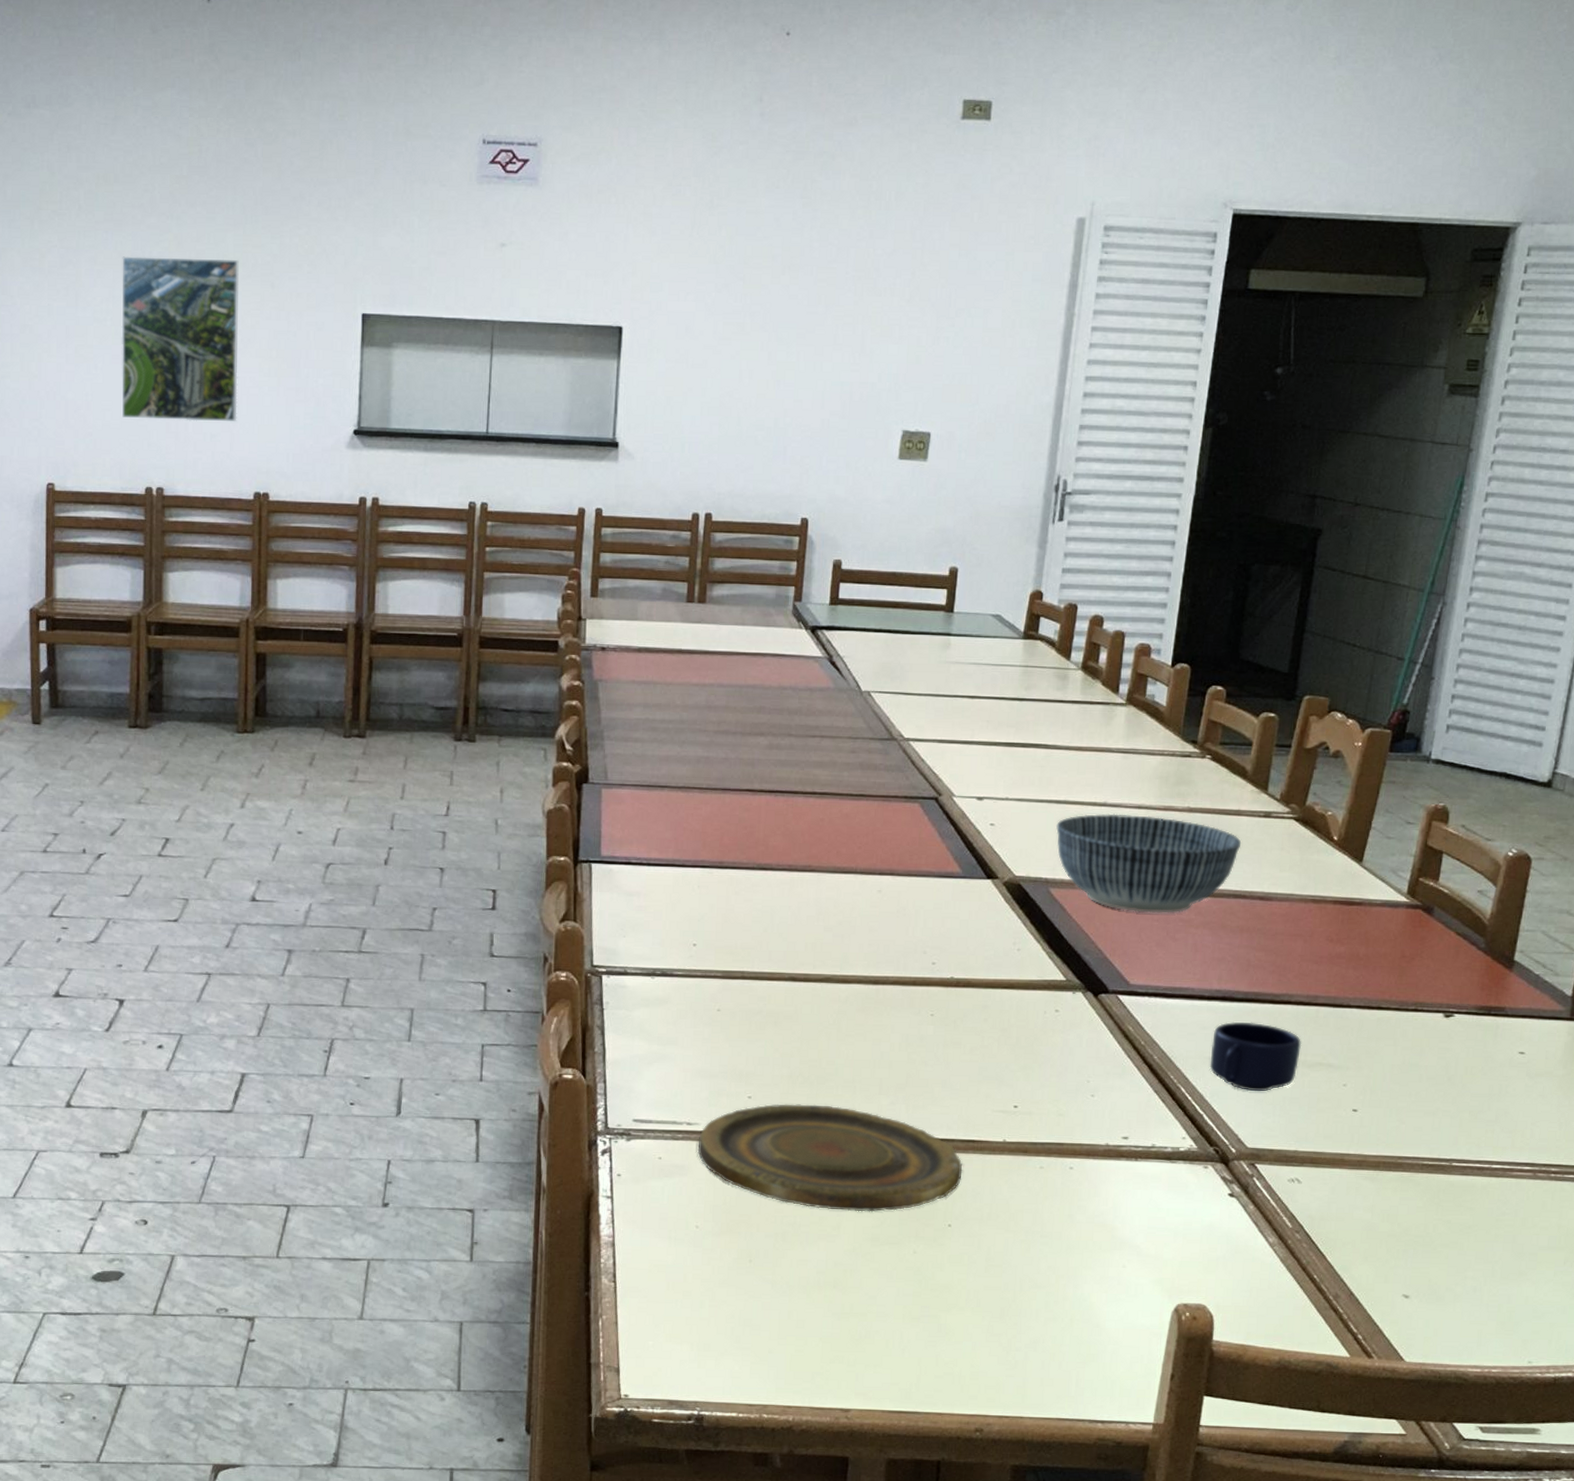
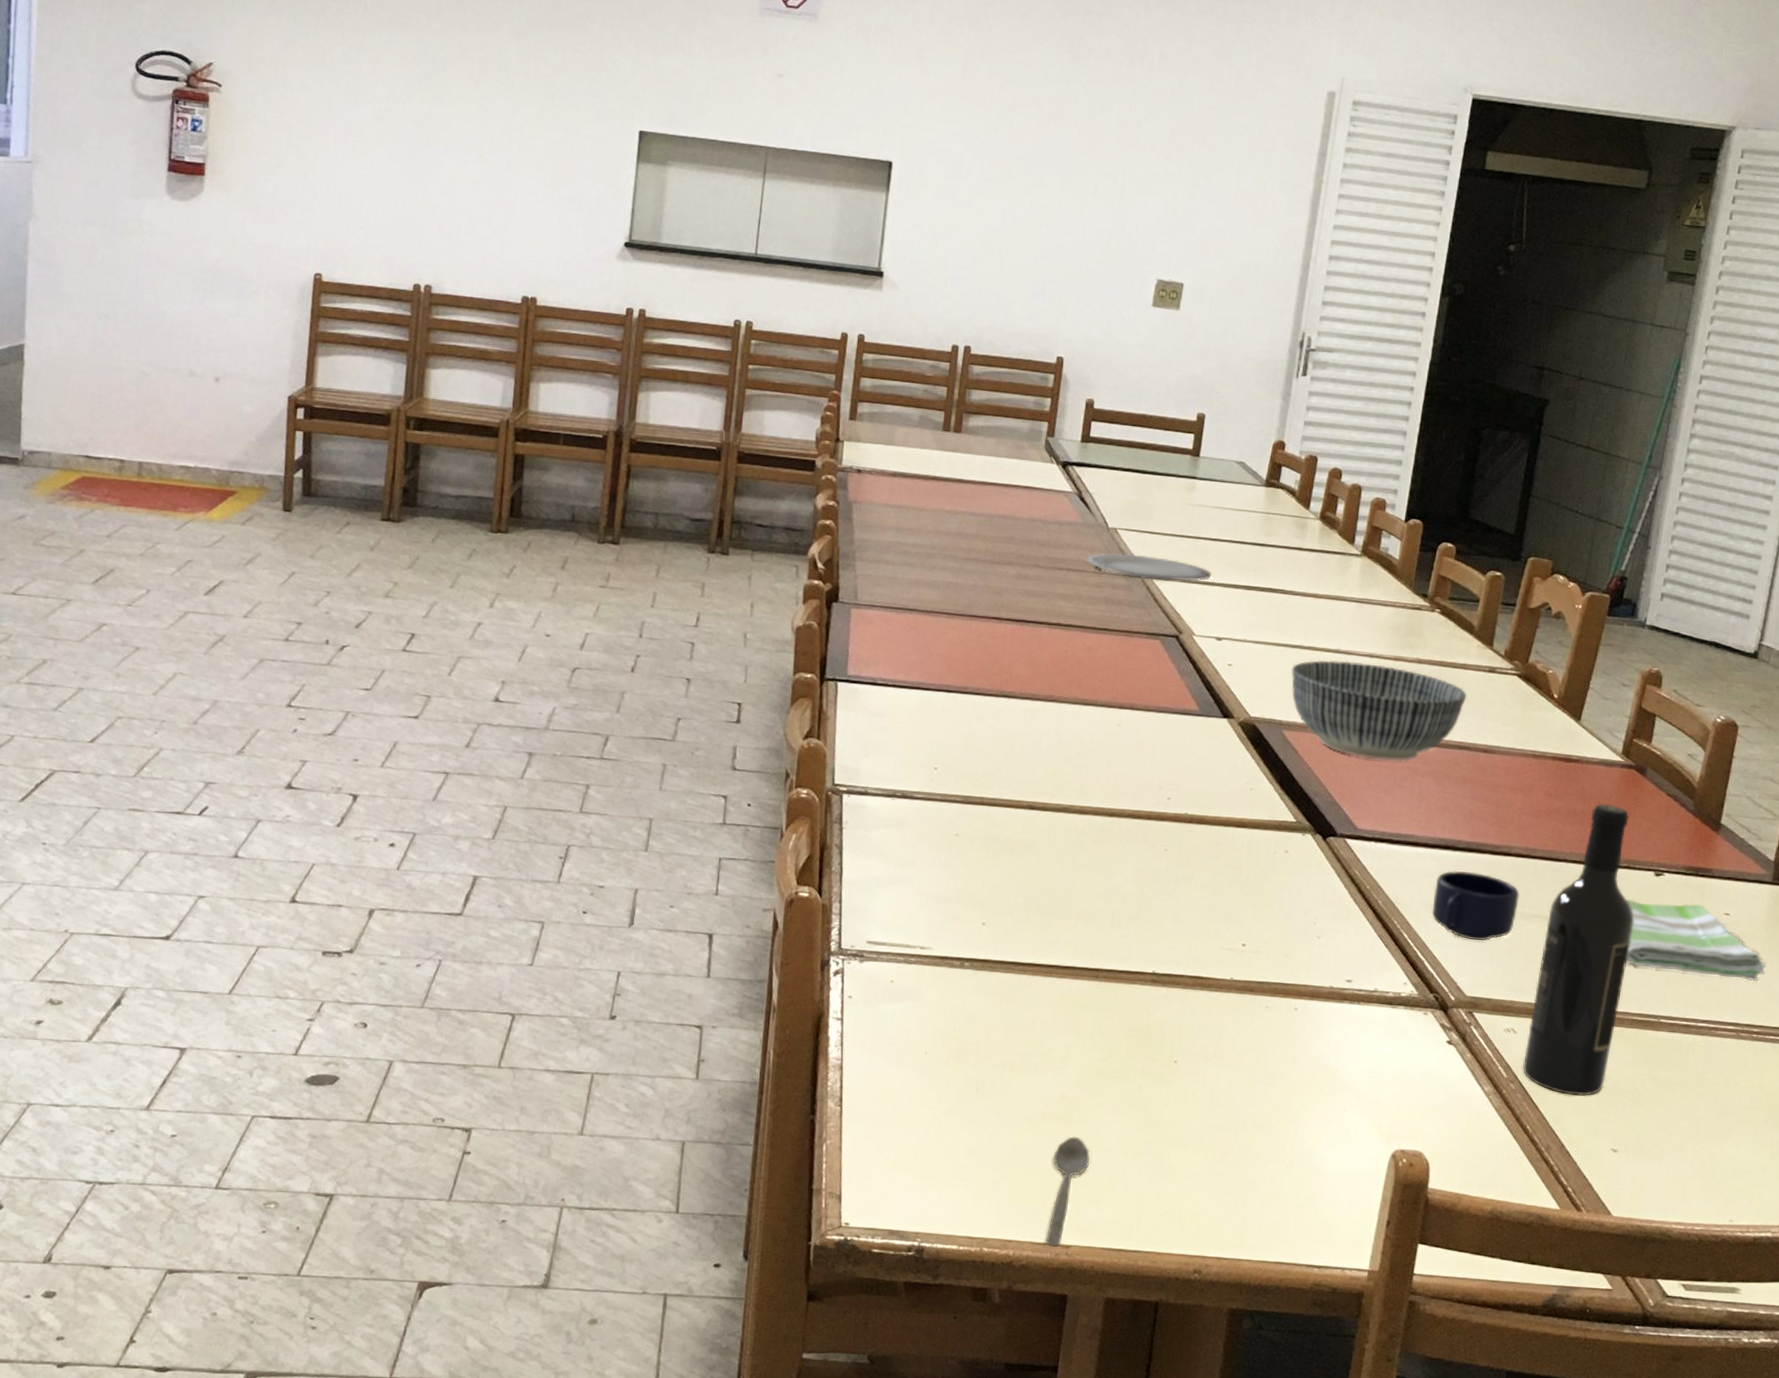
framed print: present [121,256,239,422] -> none [395,58,521,227]
plate: present [697,1104,962,1212] -> none [929,932,1190,1045]
spoon: none [824,1303,866,1411] -> present [1045,1136,1090,1247]
plate: none [840,716,970,743] -> present [1087,553,1211,582]
wine bottle: none [1308,946,1423,1243] -> present [1523,803,1635,1096]
dish towel: none [1414,1042,1564,1119] -> present [1626,898,1766,981]

